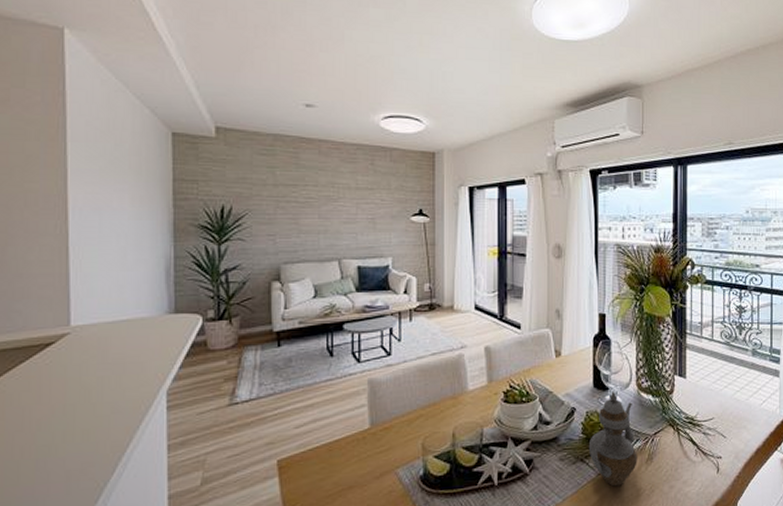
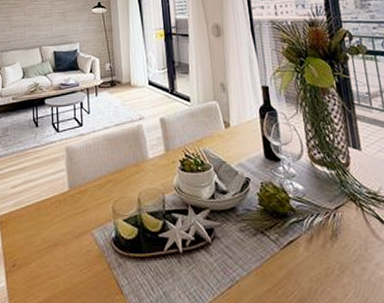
teapot: present [588,391,637,487] -> none [267,162,321,263]

